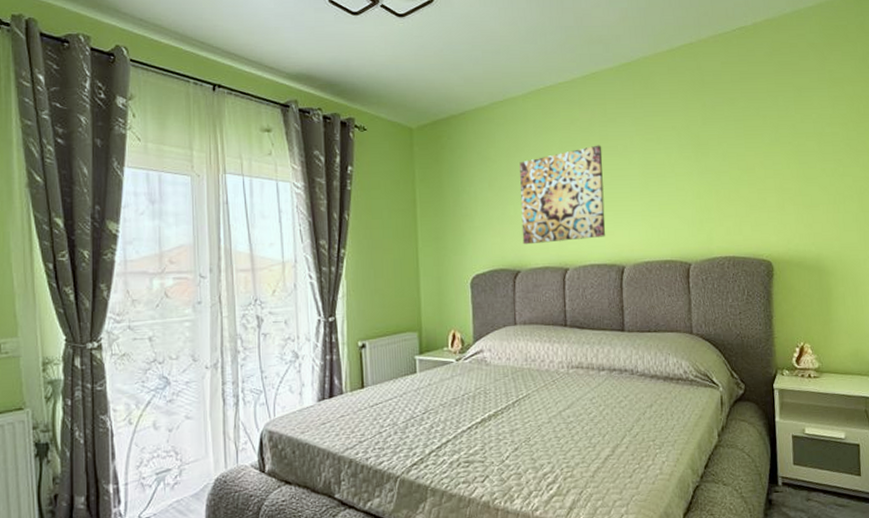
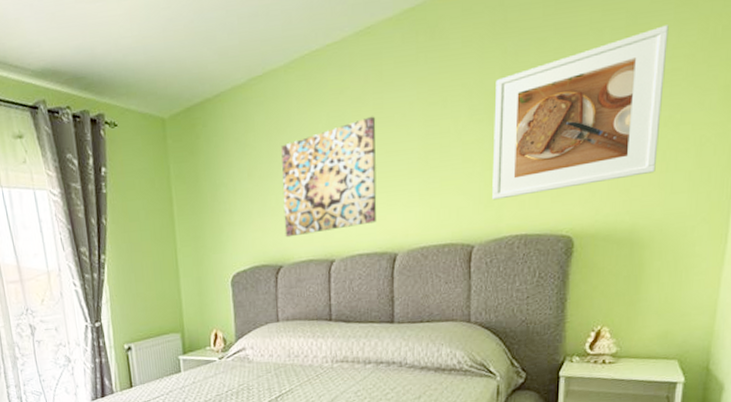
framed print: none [699,99,830,225] -> present [492,25,669,200]

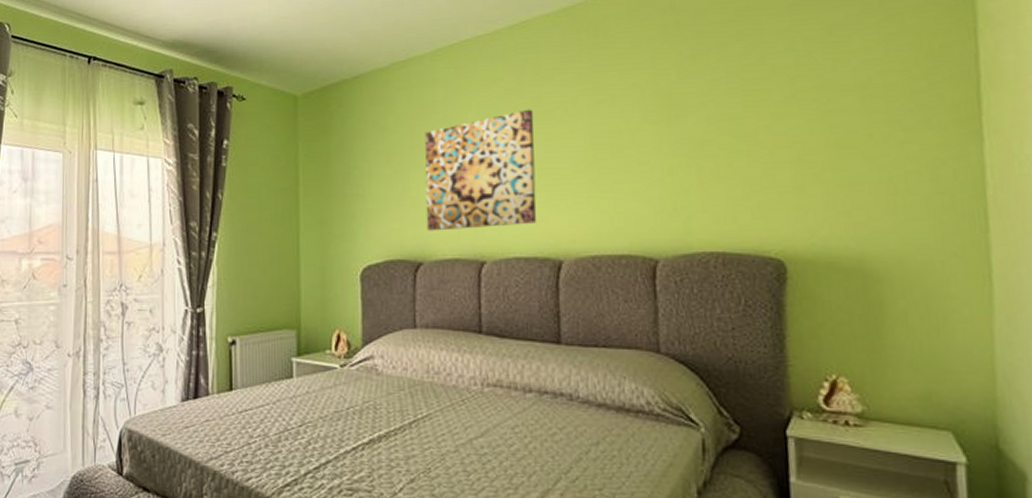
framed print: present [492,25,669,200] -> none [672,38,881,210]

